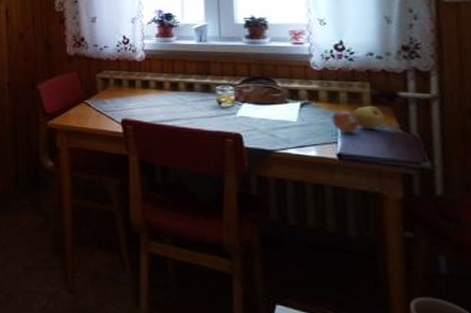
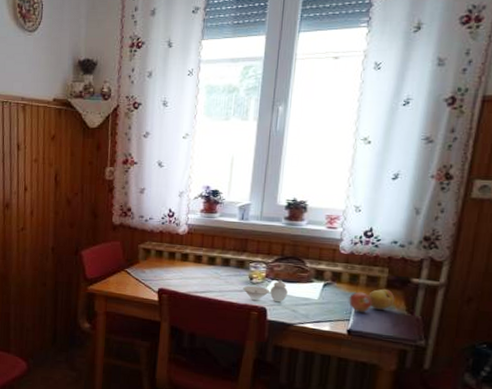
sugar bowl: none [212,102,262,127] -> present [243,279,288,303]

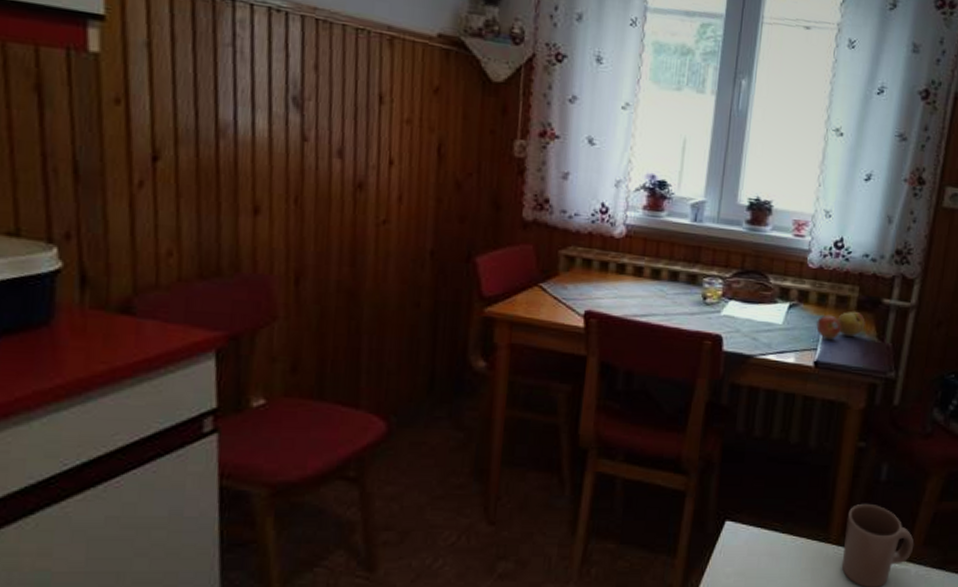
sugar bowl: present [243,279,288,303] -> none [694,299,748,329]

